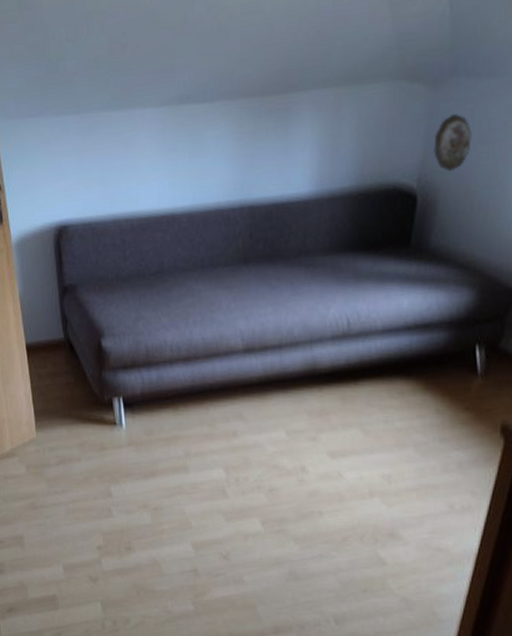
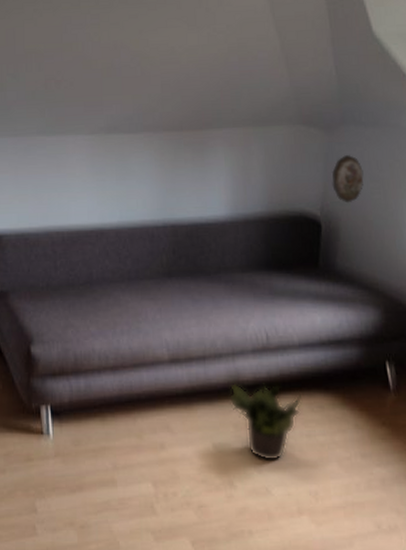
potted plant: none [305,370,381,447] -> present [229,383,302,462]

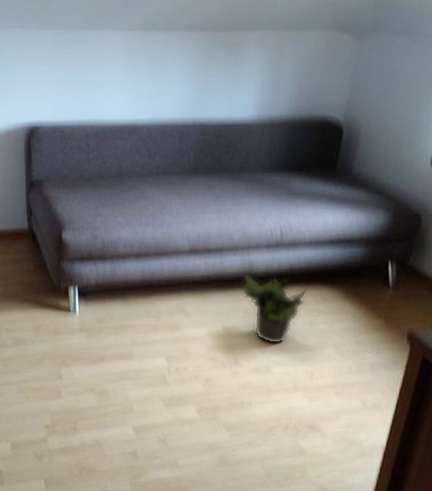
decorative plate: present [331,155,364,203] -> none [358,63,390,111]

